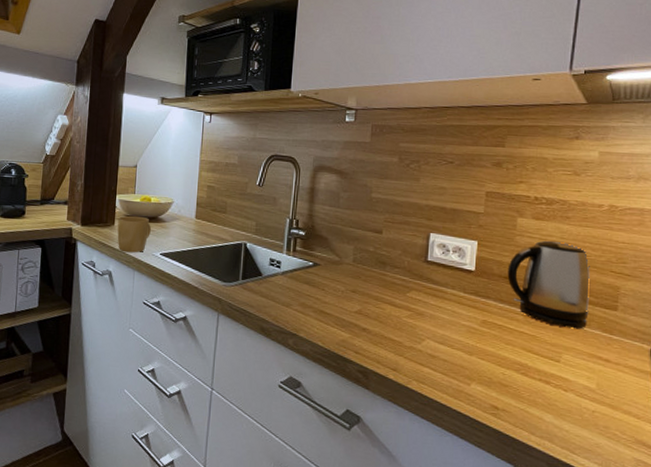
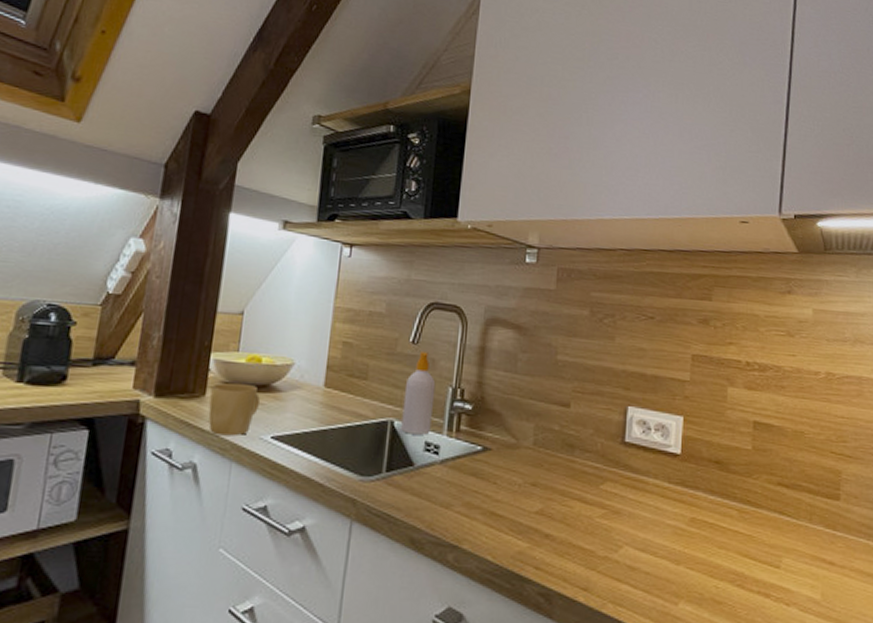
soap bottle: none [252,192,277,254] -> present [401,352,436,435]
kettle: present [507,240,590,329] -> none [718,415,809,525]

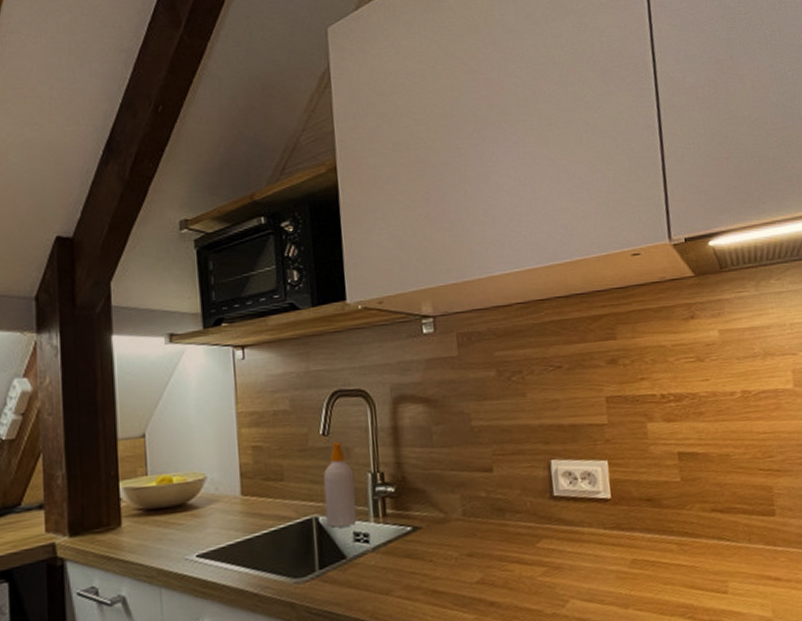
mug: present [208,382,260,437] -> none [126,506,178,564]

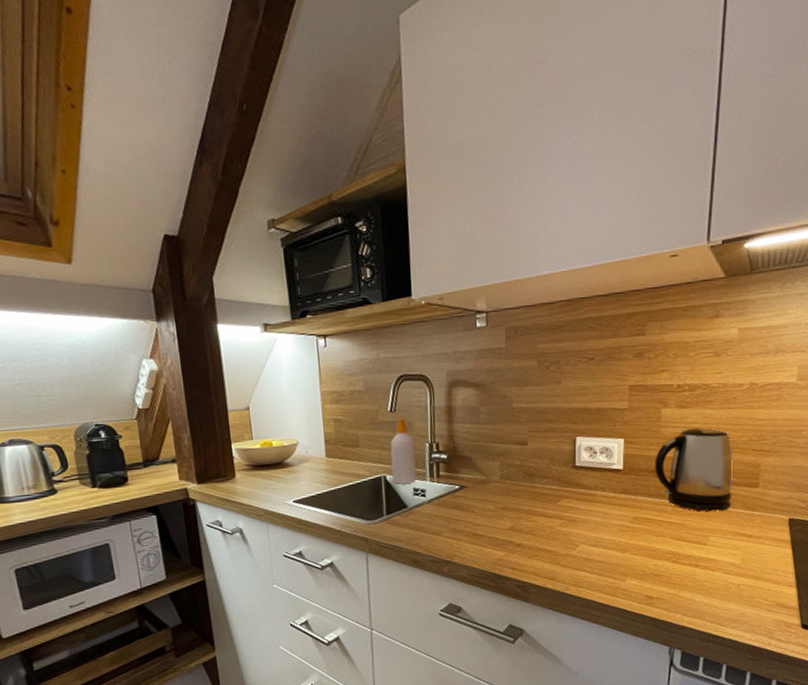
kettle: none [647,444,748,549] -> present [654,427,733,512]

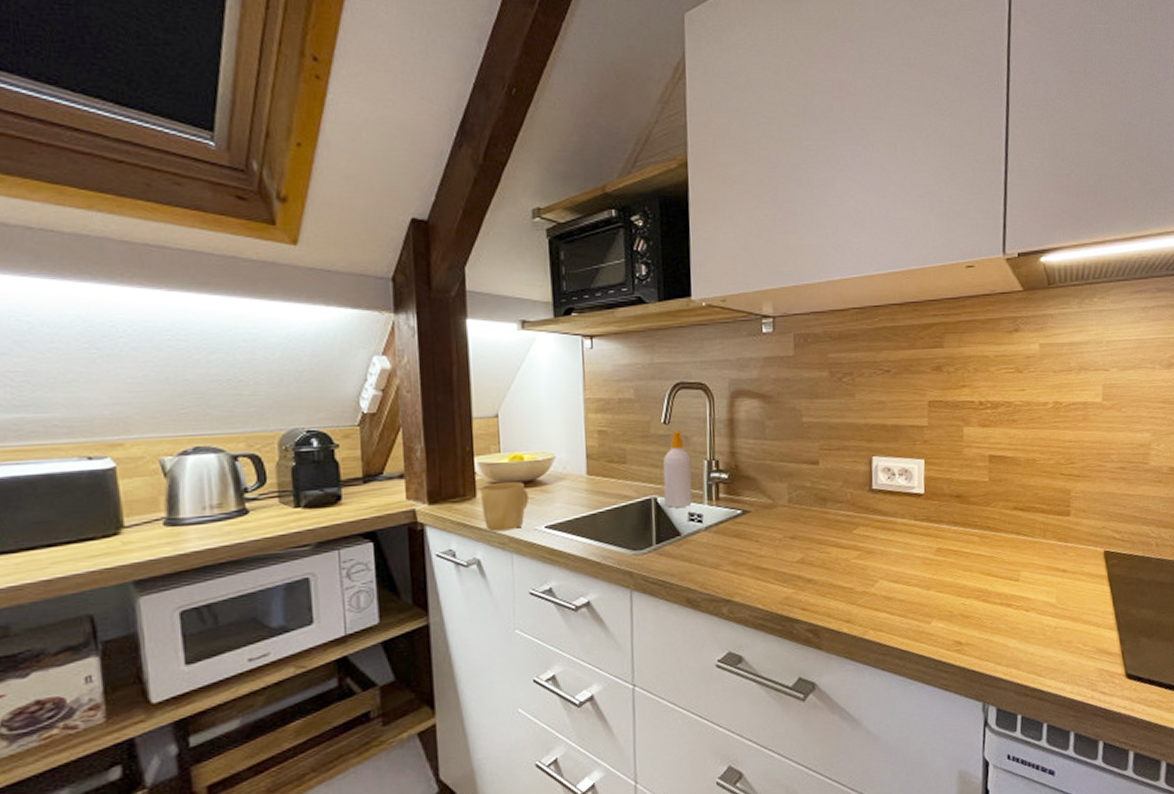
mug: none [239,463,279,506] -> present [481,481,528,532]
kettle: present [654,427,733,512] -> none [958,448,1043,543]

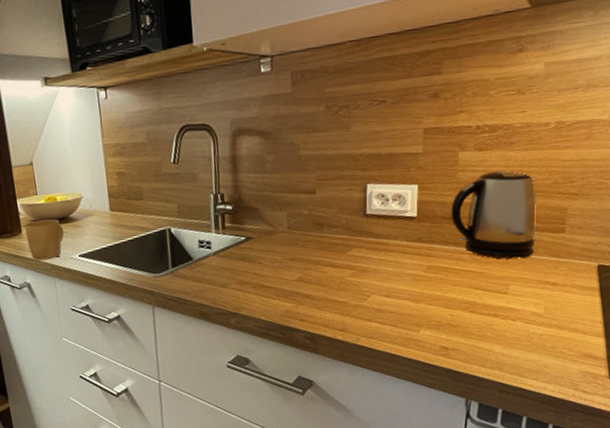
soap bottle: present [662,430,692,508] -> none [174,169,202,237]
kettle: none [958,448,1043,543] -> present [451,170,536,259]

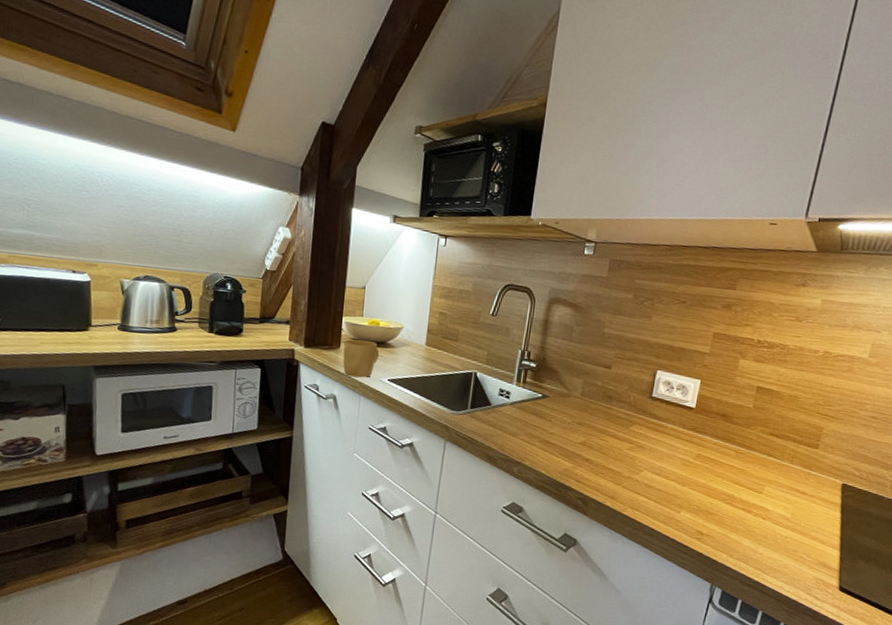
kettle: present [451,170,536,259] -> none [724,382,800,465]

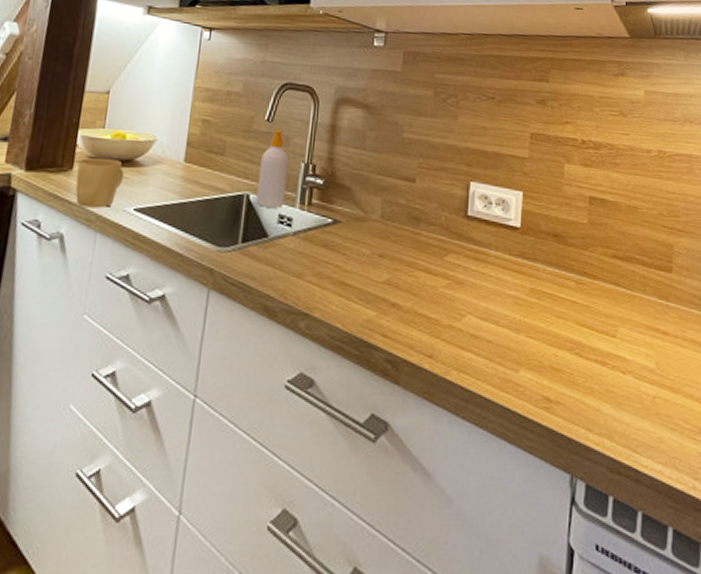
soap bottle: none [482,322,509,384] -> present [256,129,289,208]

